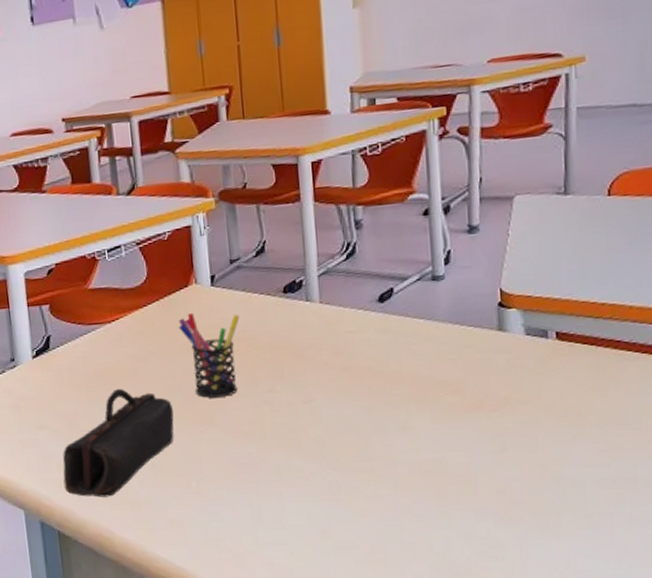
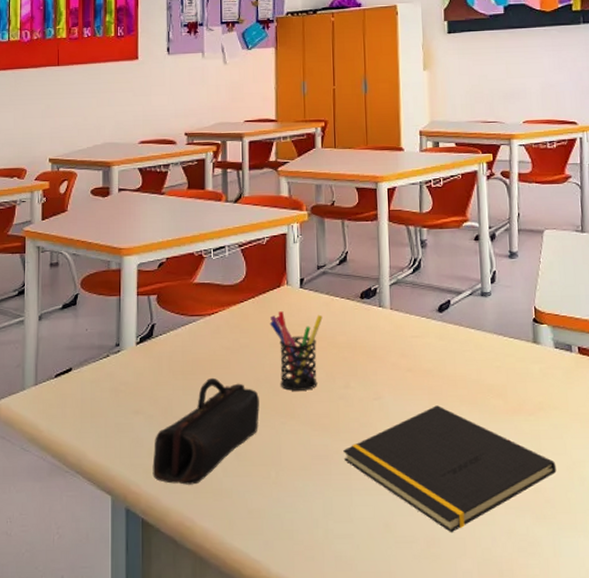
notepad: none [271,406,526,537] -> present [343,405,557,532]

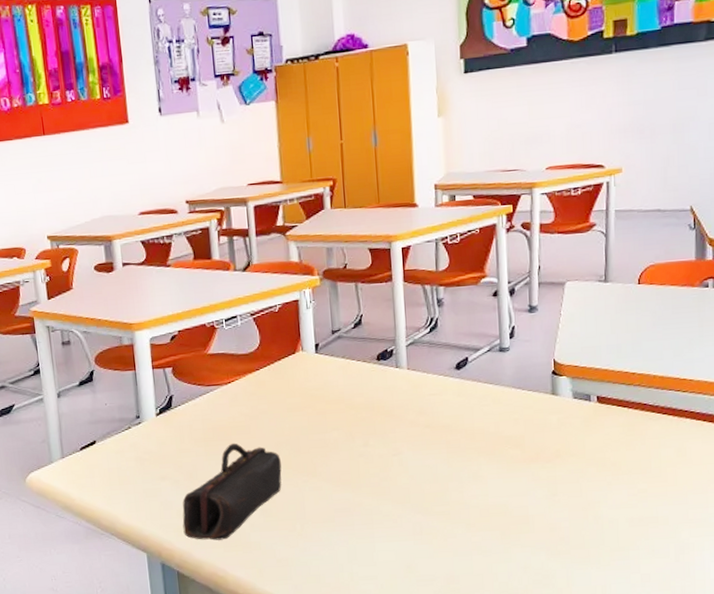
pen holder: present [269,311,323,391] -> none [286,377,340,451]
notepad: present [343,405,557,532] -> none [365,458,572,570]

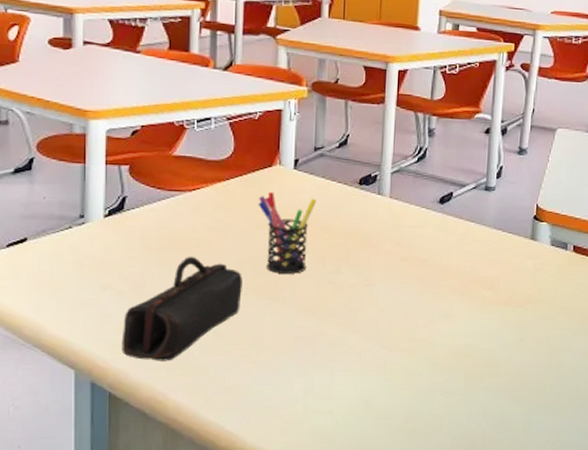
pen holder: none [286,377,340,451] -> present [258,192,317,274]

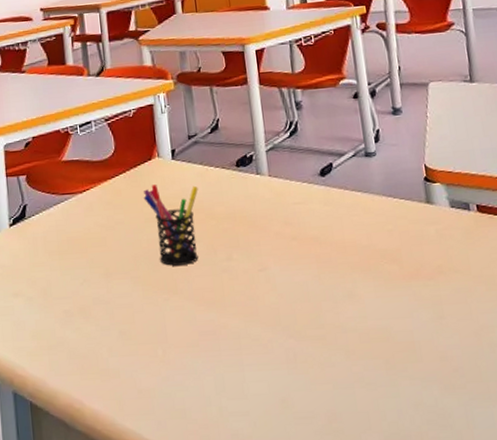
pencil case: present [121,256,242,361] -> none [36,256,141,367]

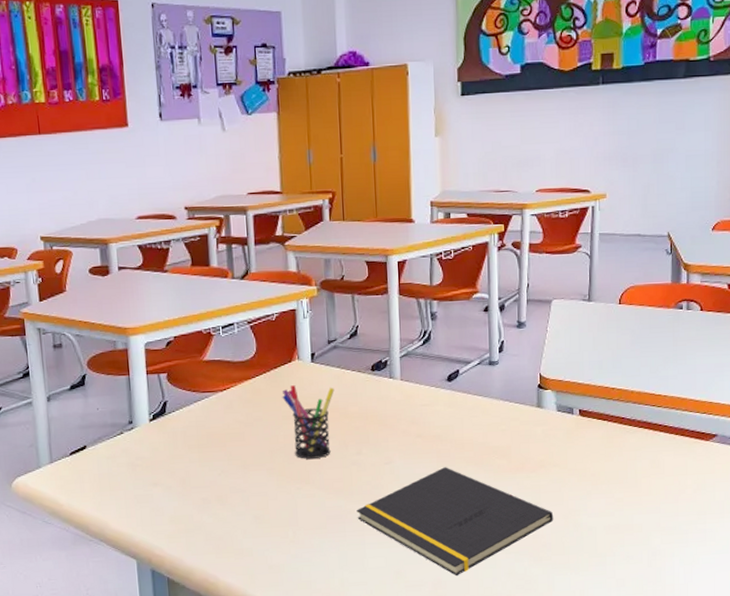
notepad: none [231,274,464,406] -> present [356,467,554,576]

